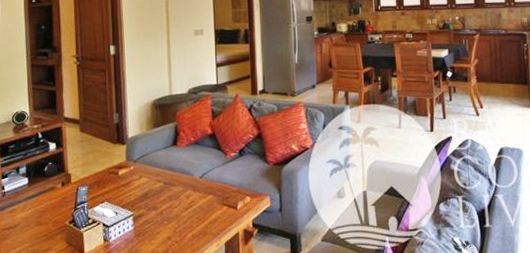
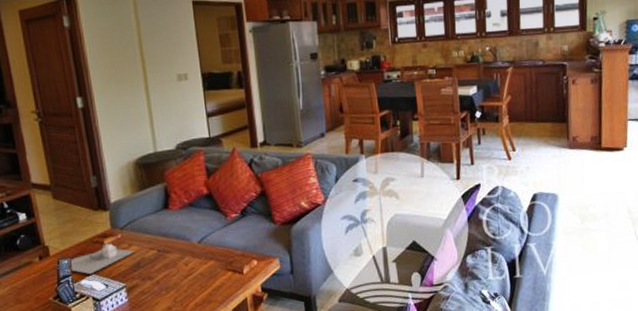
tissue box: none [74,174,144,202] -> present [55,243,134,275]

